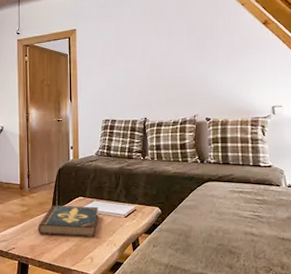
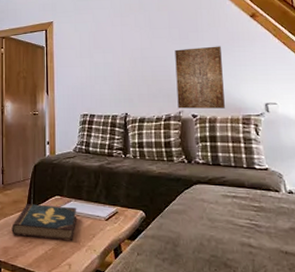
wall art: none [192,52,236,113] -> present [175,46,225,109]

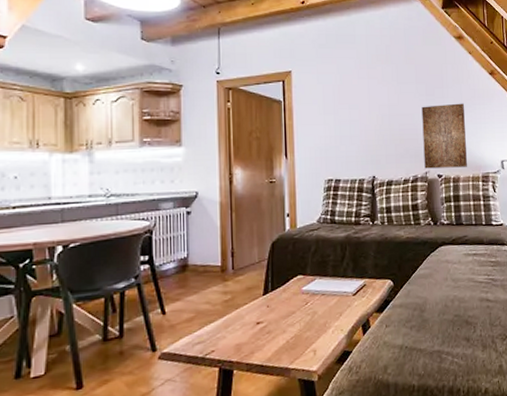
book: present [11,204,77,241] -> none [245,286,323,329]

